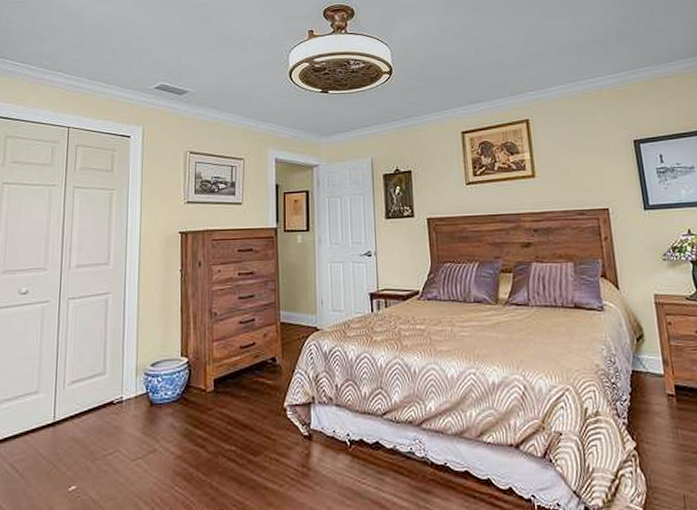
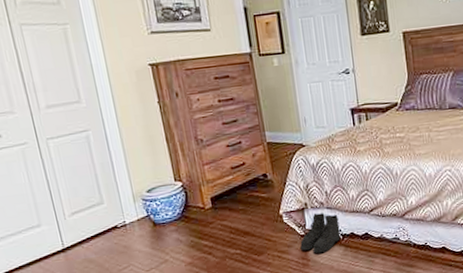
boots: none [302,409,348,462] -> present [300,212,341,254]

